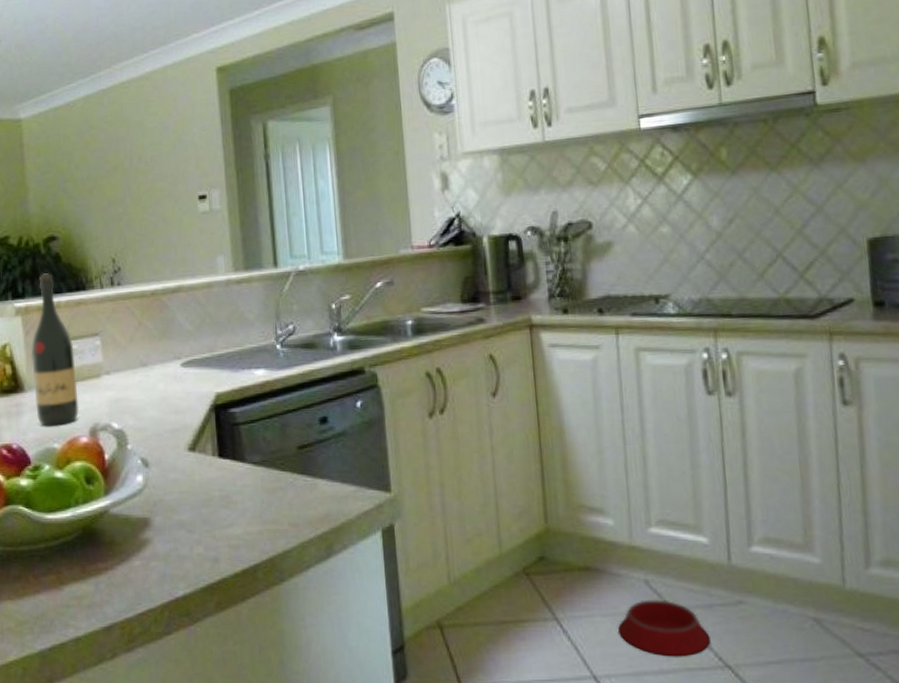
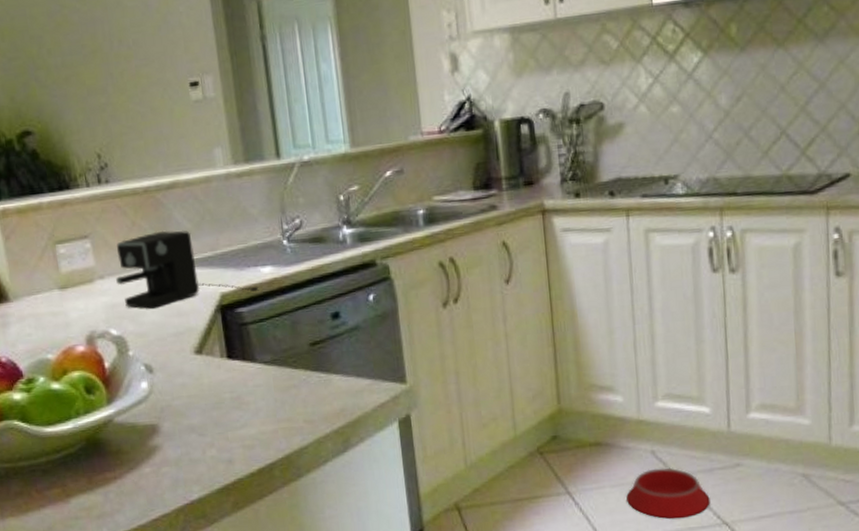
wine bottle: present [31,273,80,425] -> none [12,172,73,336]
coffee maker: none [121,331,252,405] -> present [116,230,259,309]

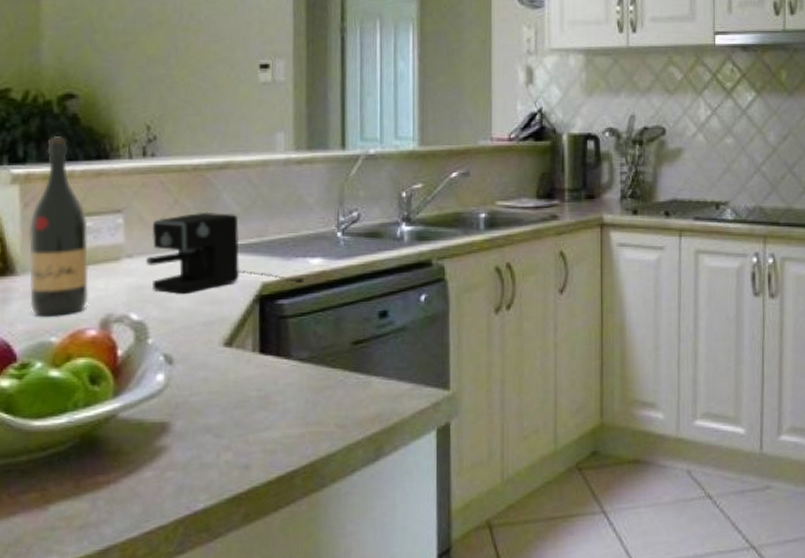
wine bottle: none [12,172,73,336] -> present [28,136,89,315]
pet bowl: present [626,468,710,520] -> none [660,488,740,542]

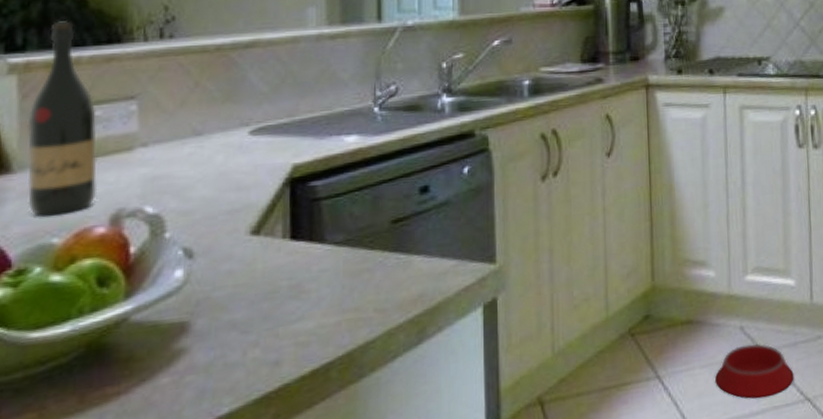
coffee maker: present [146,211,305,294] -> none [163,93,339,182]
pet bowl: none [660,488,740,542] -> present [715,344,794,399]

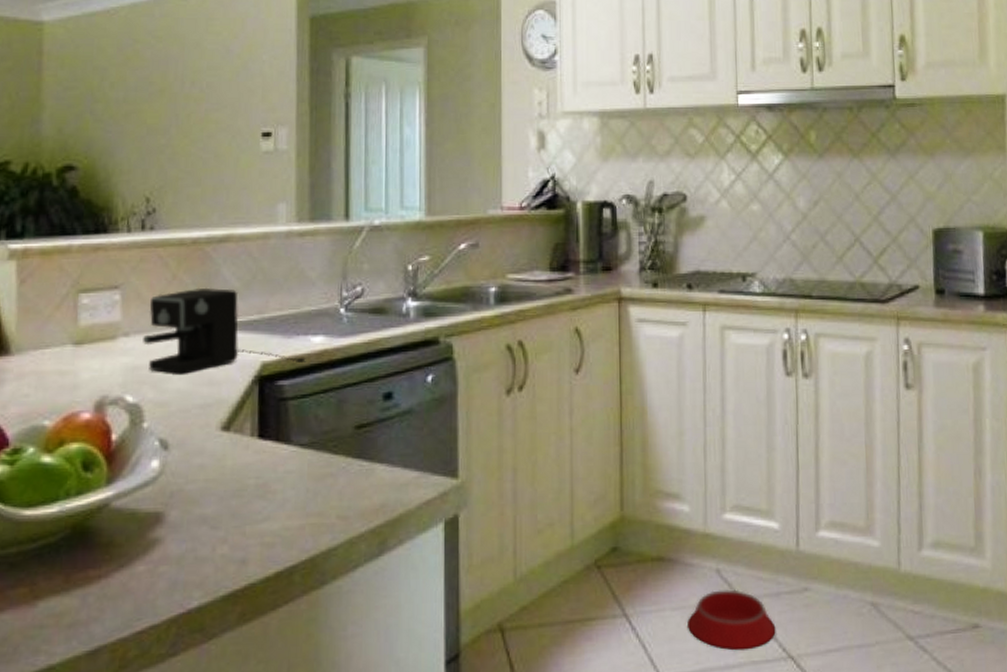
wine bottle: present [27,21,98,215] -> none [23,210,85,397]
coffee maker: none [163,93,339,182] -> present [143,287,306,374]

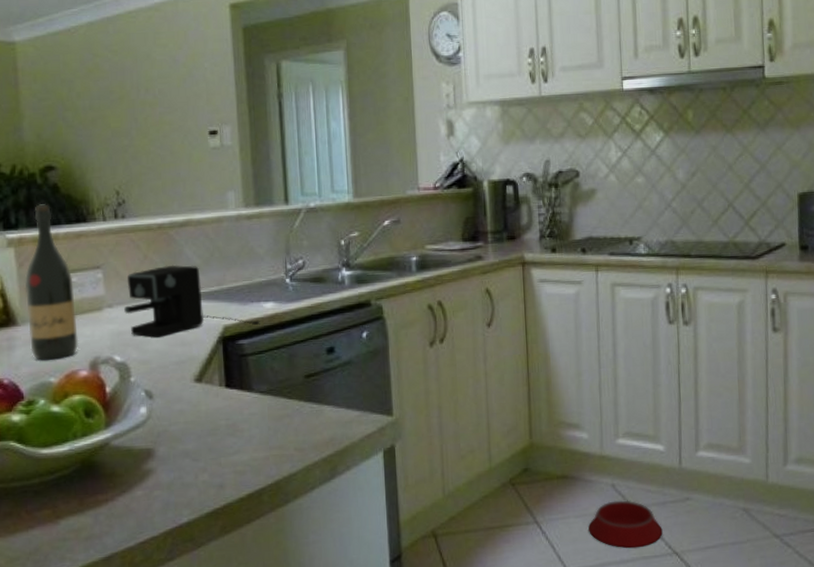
wine bottle: none [23,210,85,397] -> present [25,204,79,359]

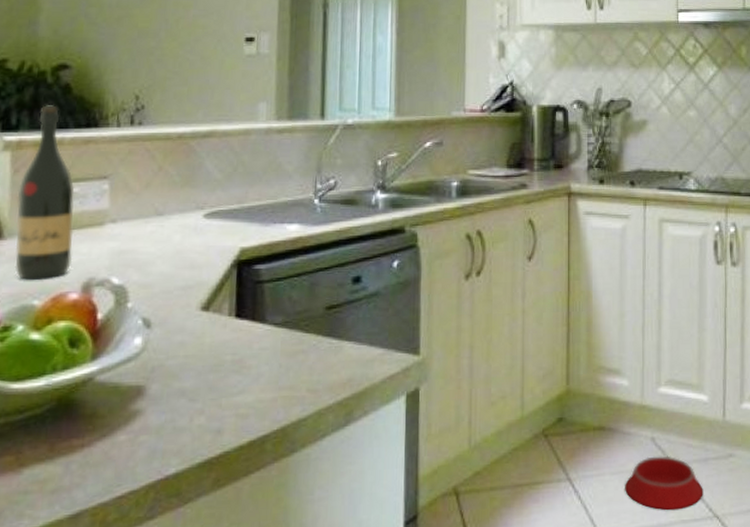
coffee maker: present [124,264,260,338] -> none [129,178,282,258]

